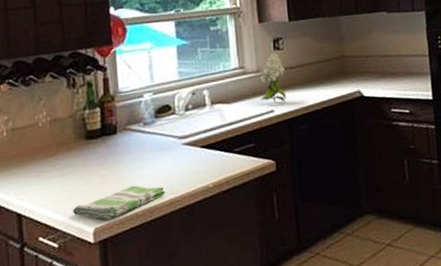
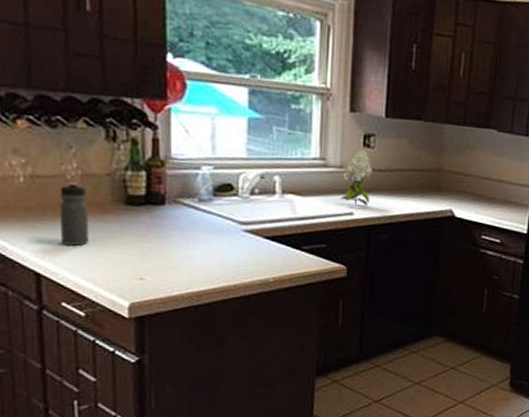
water bottle: none [34,128,58,184] -> present [59,181,89,246]
dish towel: present [72,185,165,220] -> none [104,265,217,297]

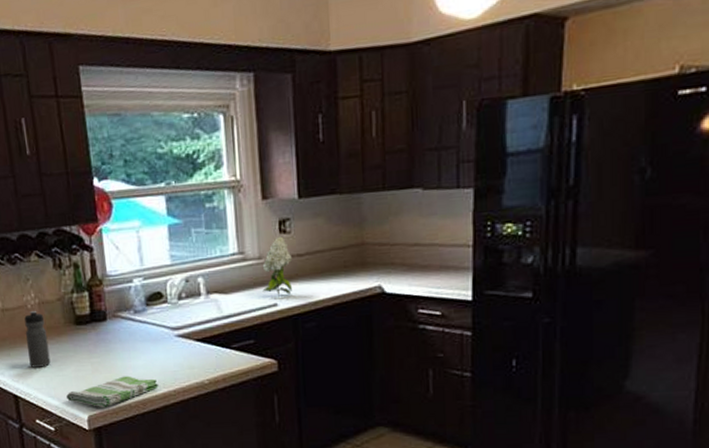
dish towel: none [104,265,217,297] -> present [66,376,158,408]

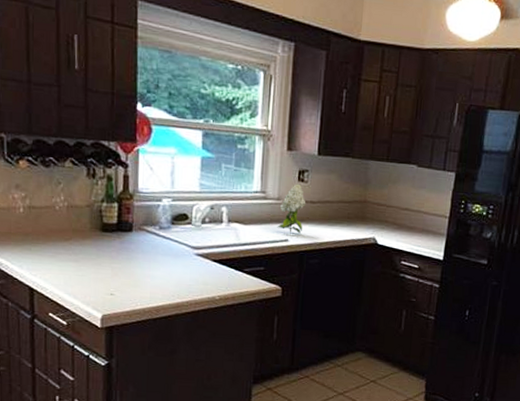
water bottle: present [24,310,51,368] -> none [49,212,72,266]
dish towel: present [66,376,158,408] -> none [82,283,173,310]

